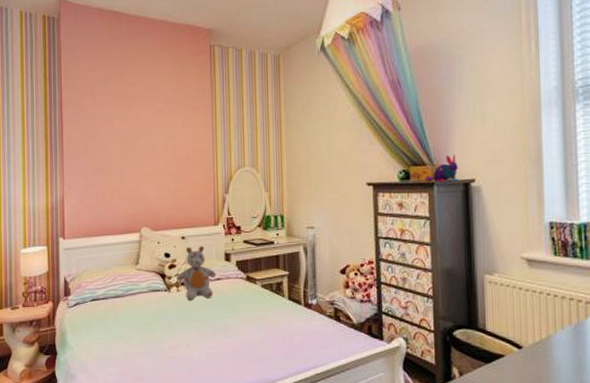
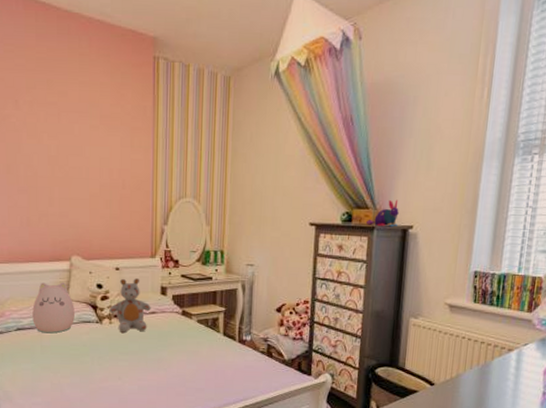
plush toy: none [106,253,145,303] -> present [32,282,75,334]

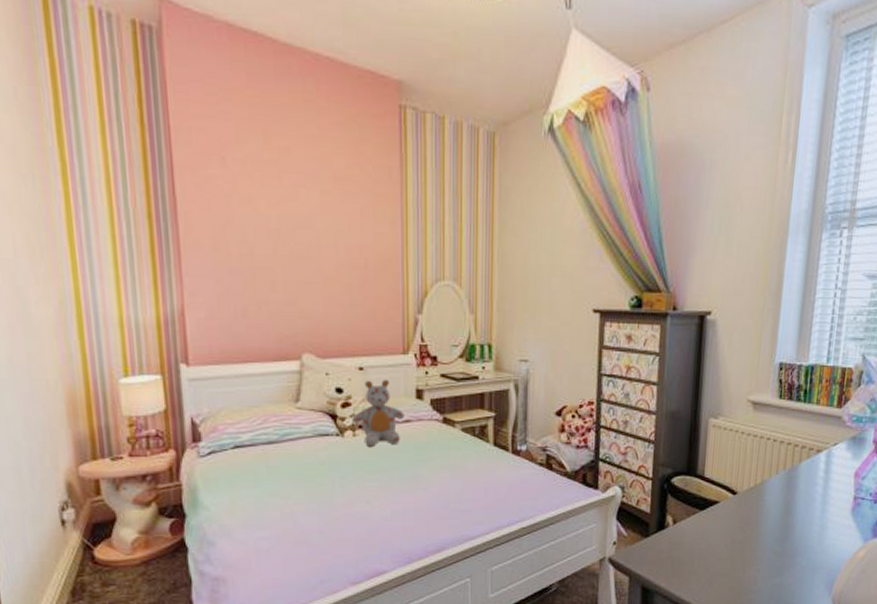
plush toy: present [32,282,75,334] -> none [253,386,309,451]
rabbit: present [366,199,399,227] -> none [659,281,695,314]

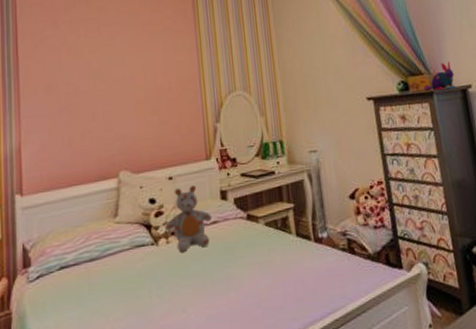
rabbit: none [659,281,695,314] -> present [424,61,456,91]

